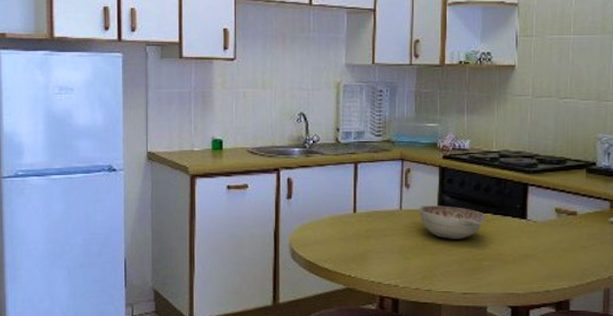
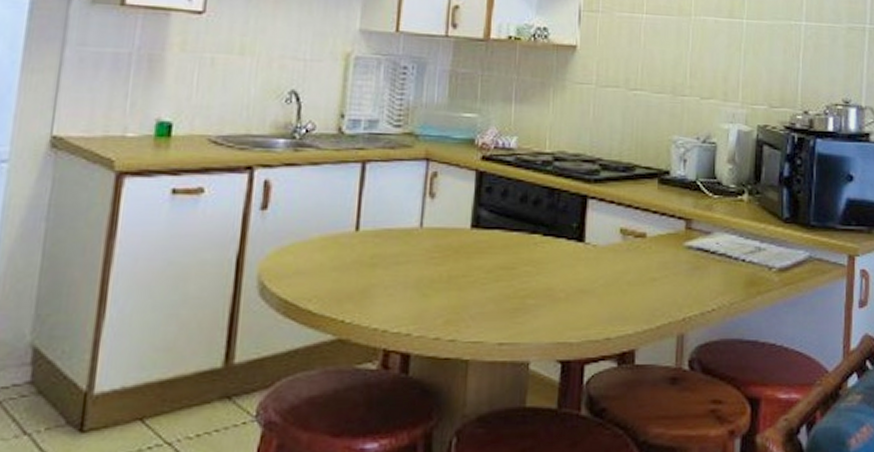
decorative bowl: present [419,205,486,239] -> none [445,222,533,269]

